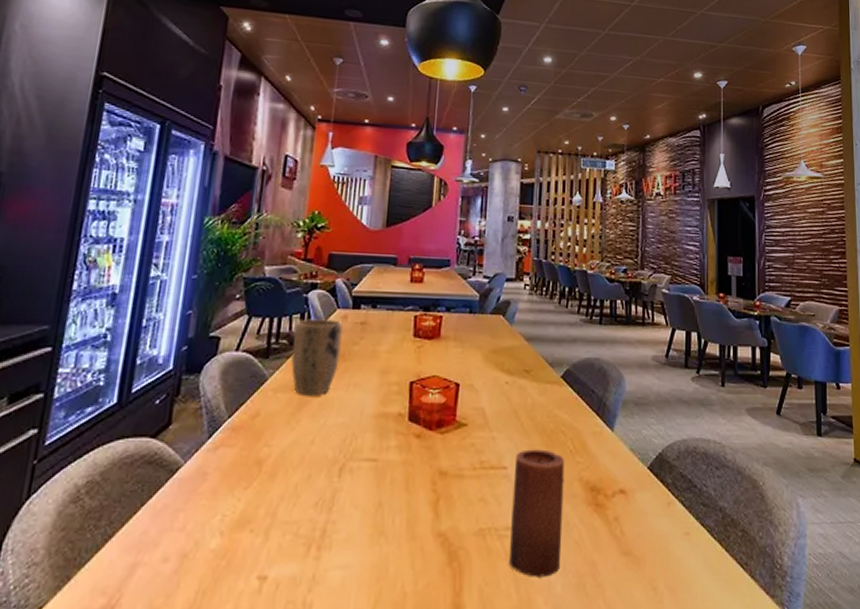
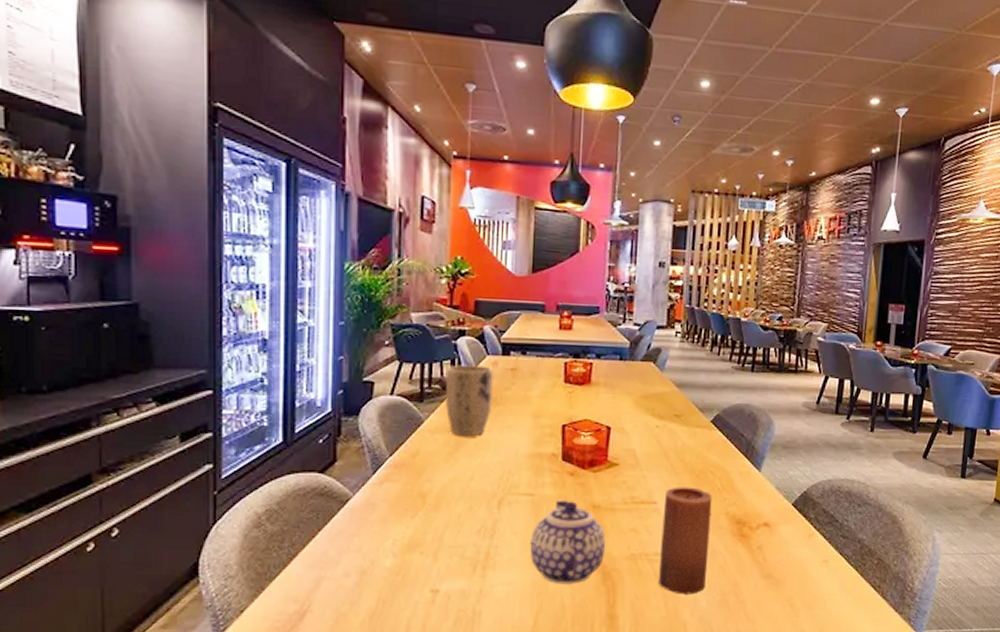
teapot: none [370,465,453,567] -> present [530,499,606,584]

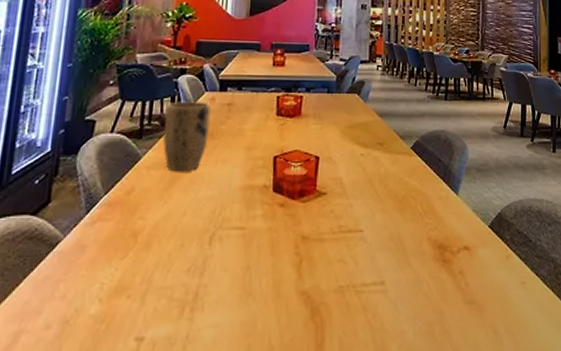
teapot: present [530,499,606,584] -> none [239,232,315,324]
candle: present [659,487,713,595] -> none [366,213,415,327]

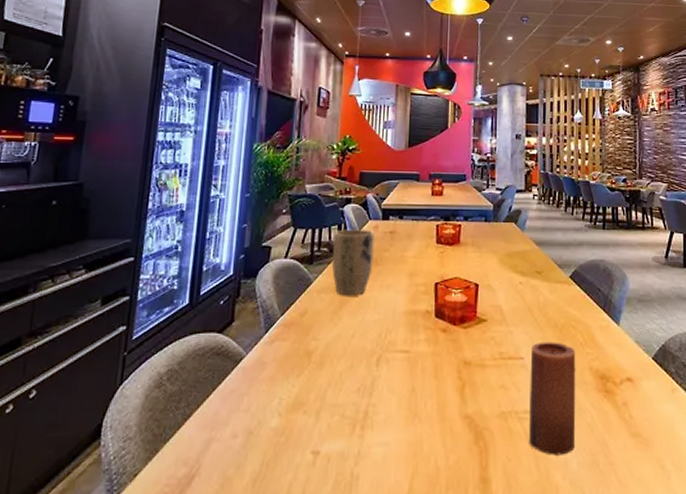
candle: none [366,213,415,327] -> present [529,342,576,455]

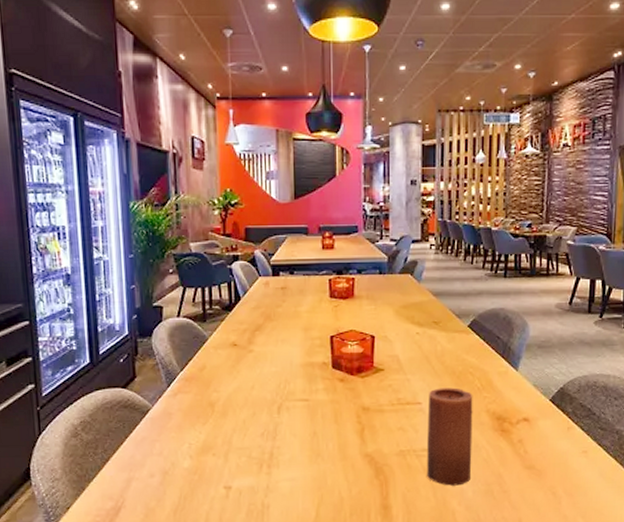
plant pot: present [332,229,376,296] -> none [224,286,267,351]

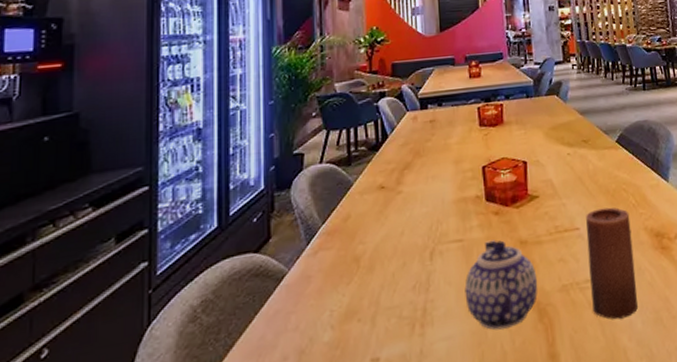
teapot: none [308,403,377,479] -> present [464,240,538,330]

